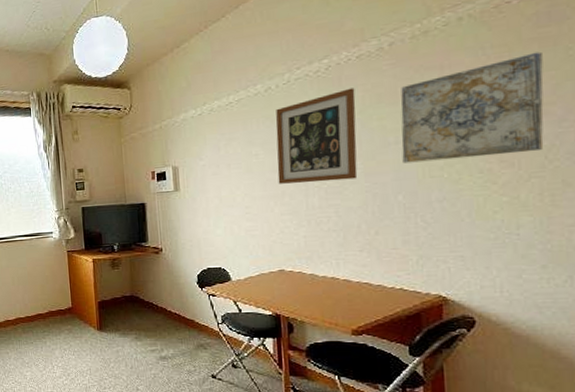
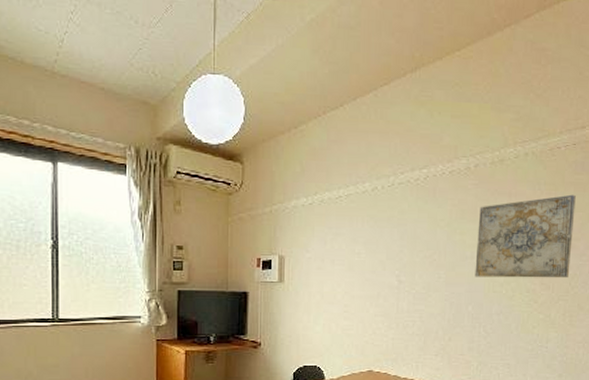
wall art: present [276,88,358,184] -> none [375,200,445,287]

